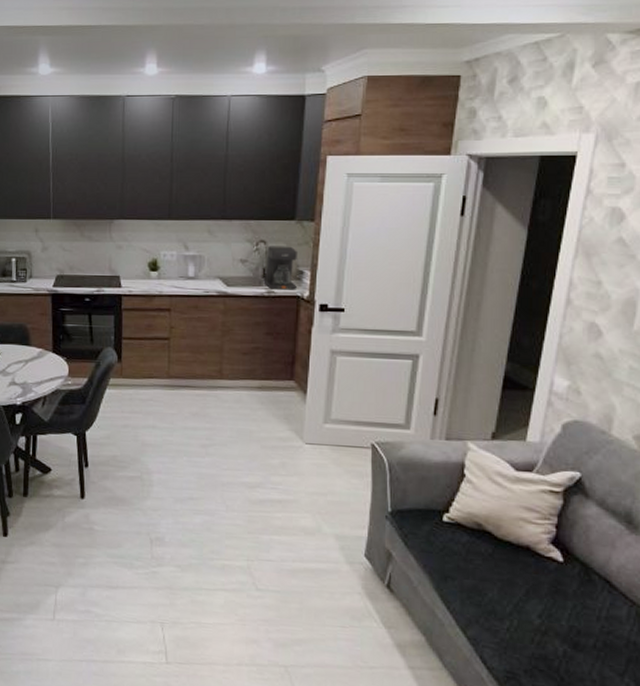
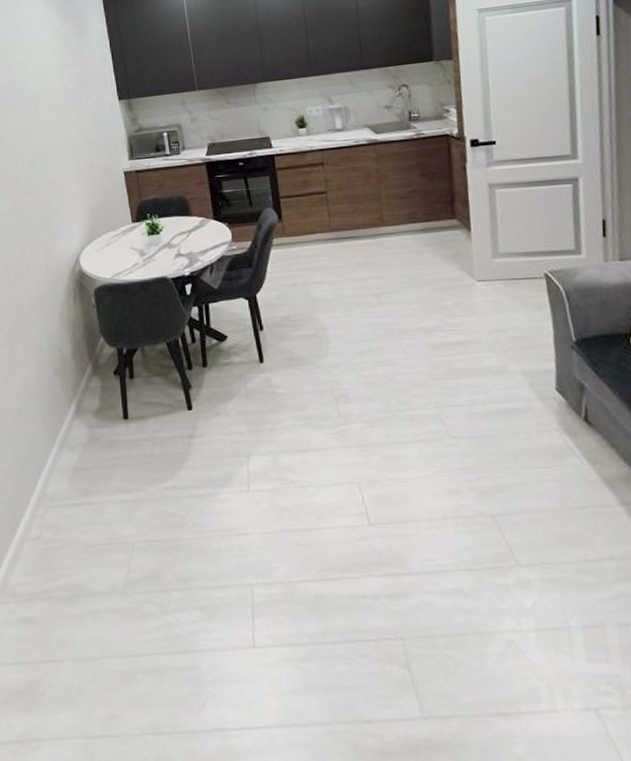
coffee maker: present [263,246,297,290] -> none [409,86,445,132]

